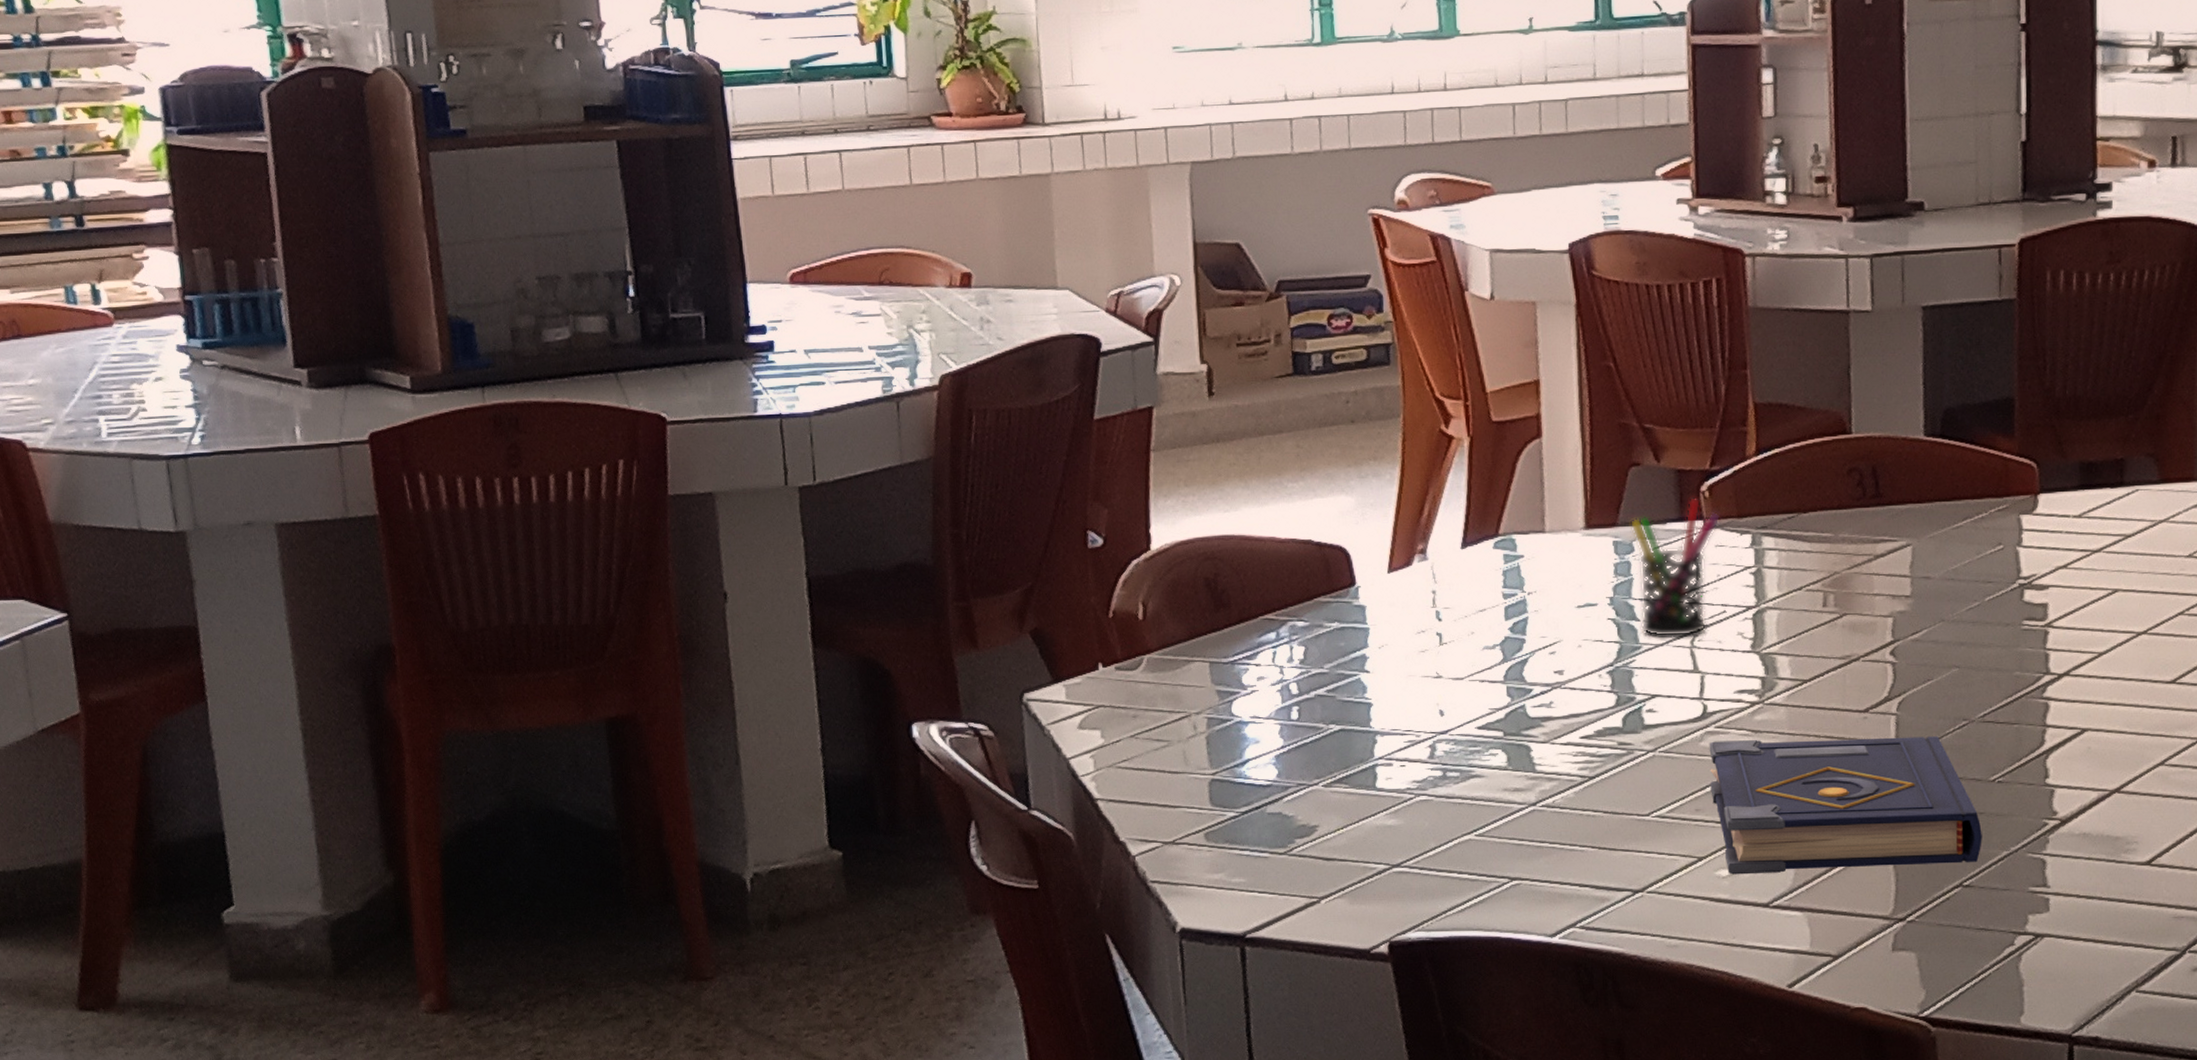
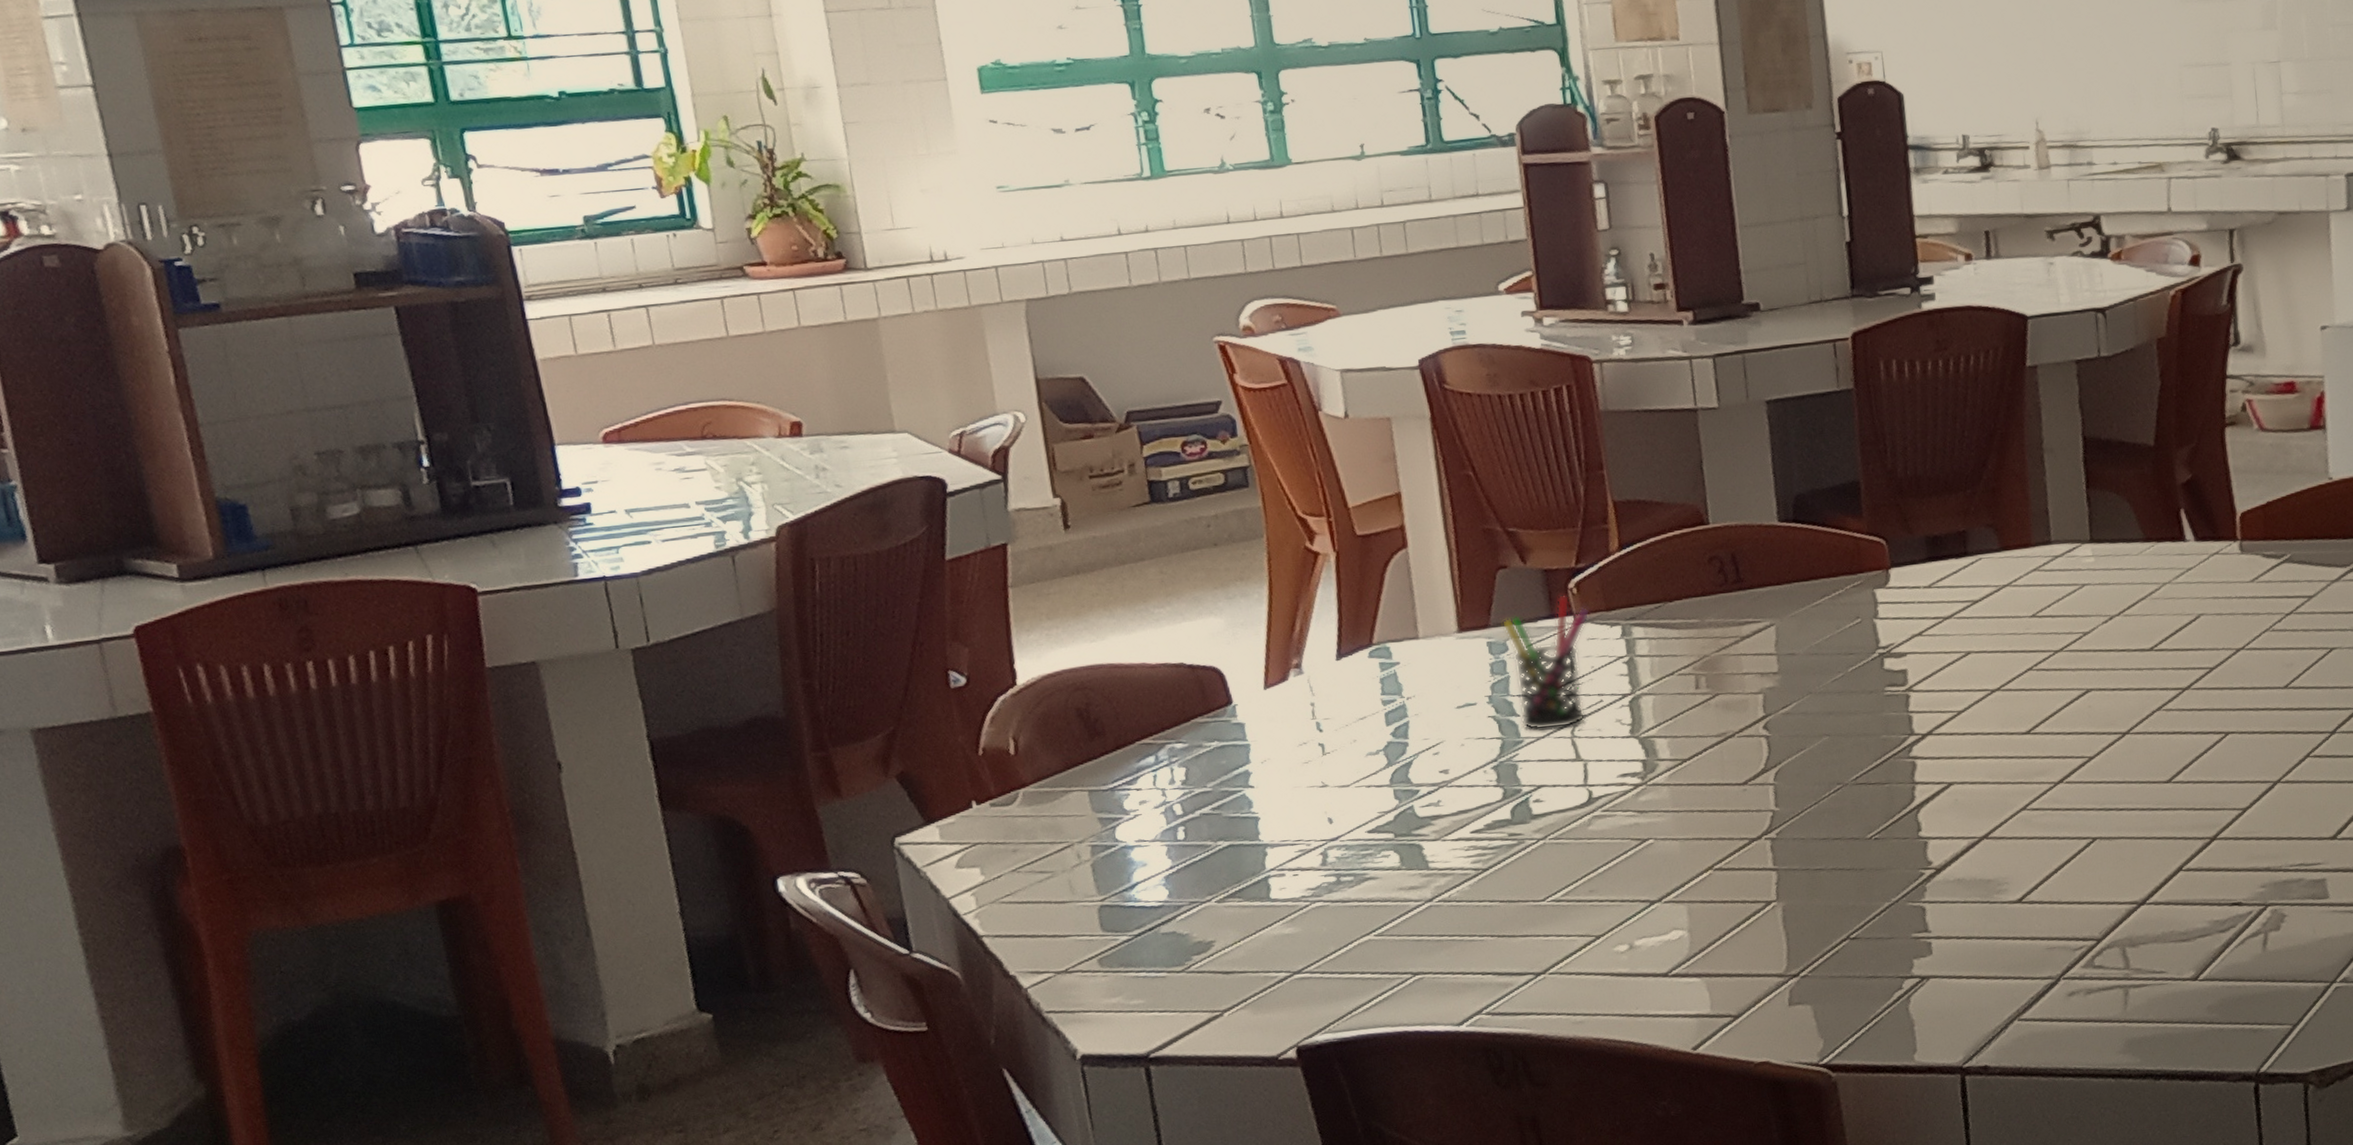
book: present [1709,736,1982,875] -> none [1597,801,1865,949]

